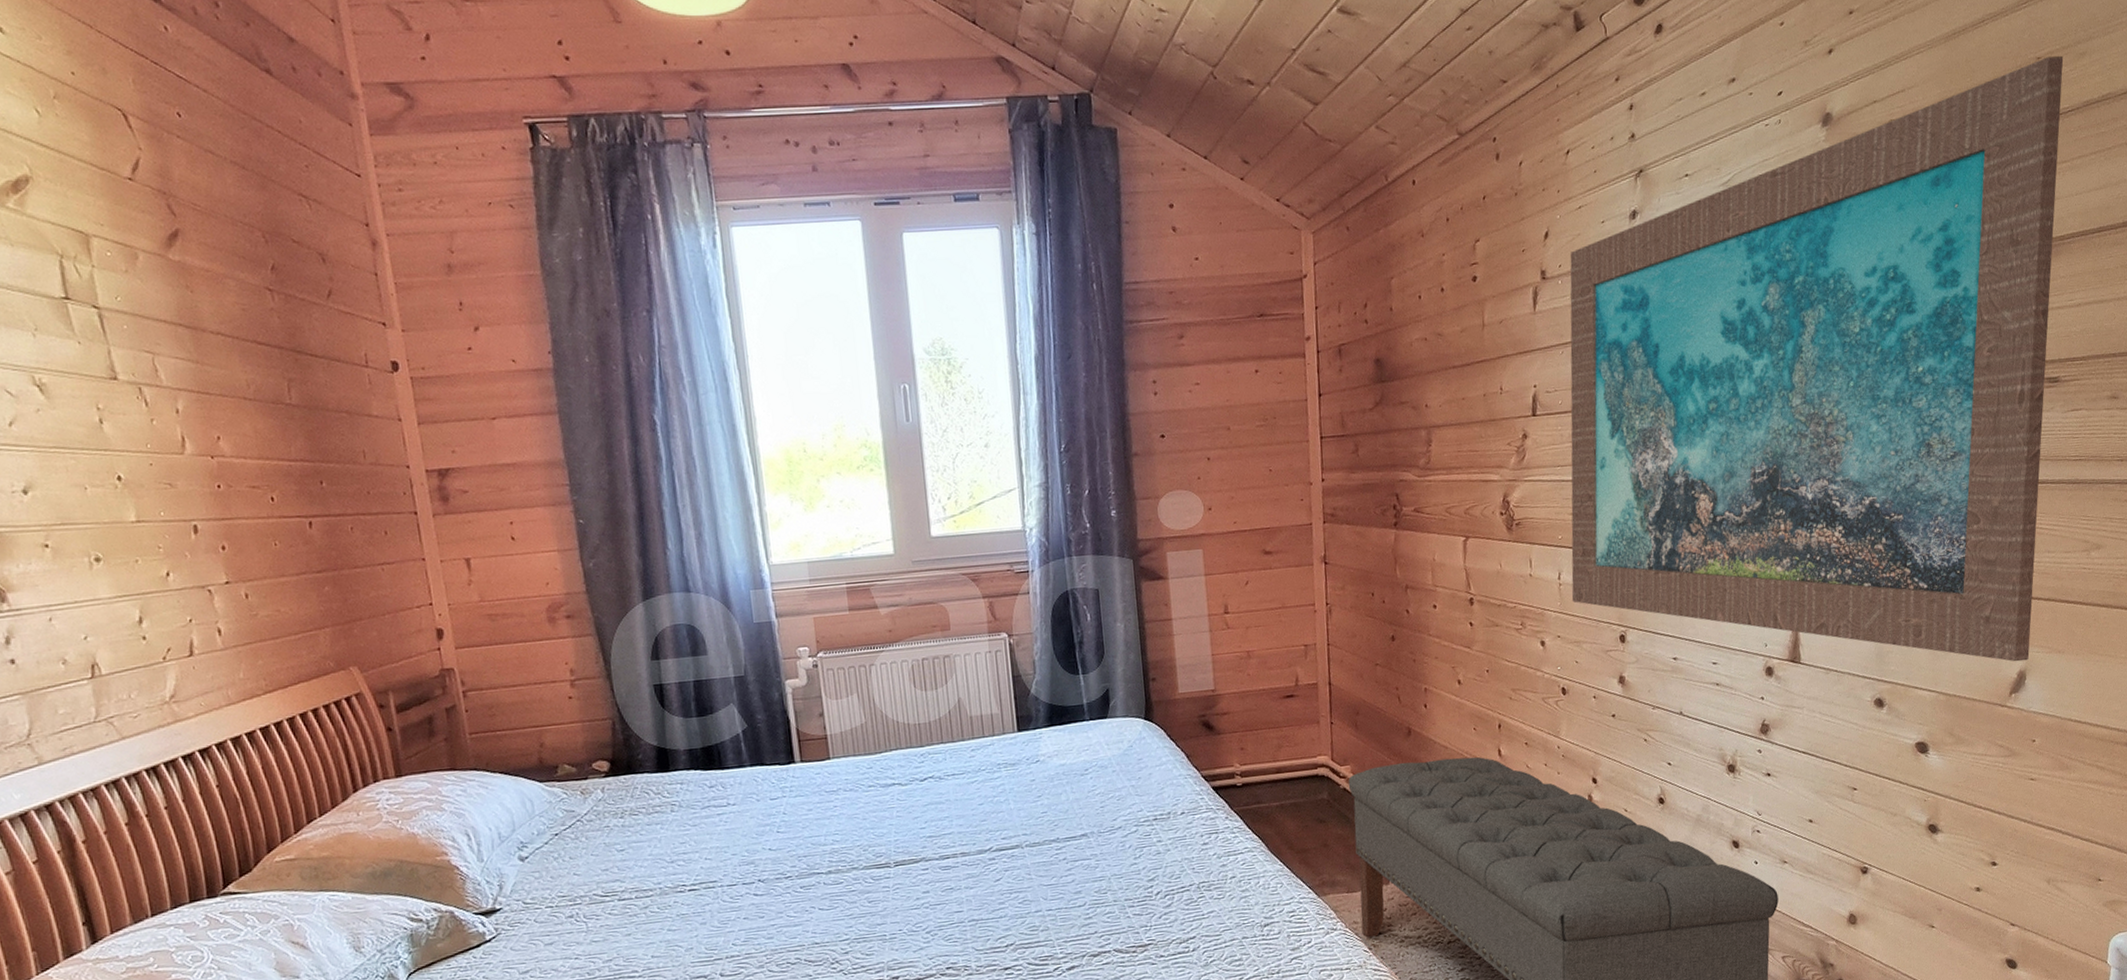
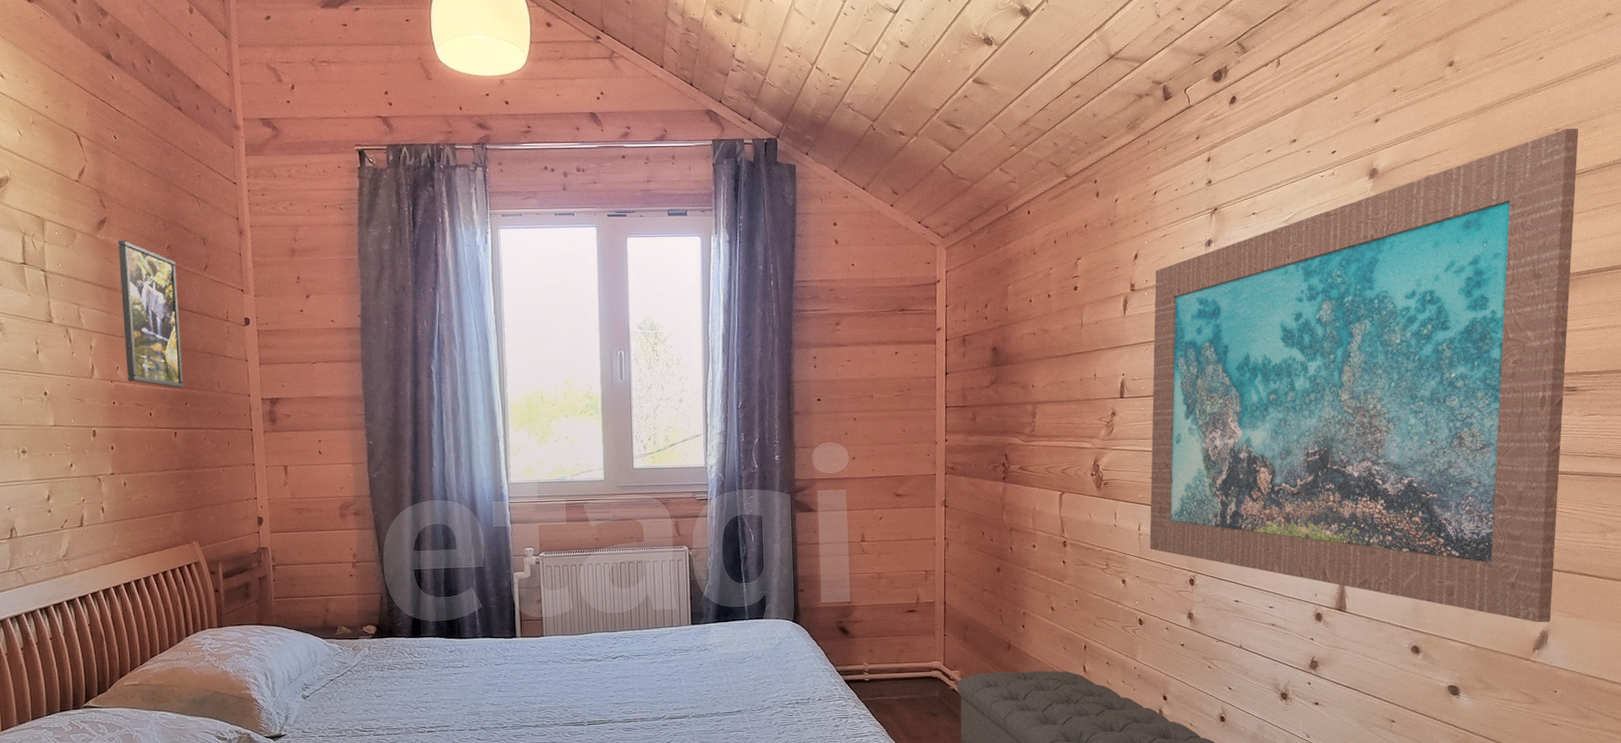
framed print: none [198,259,316,462] -> present [117,239,184,388]

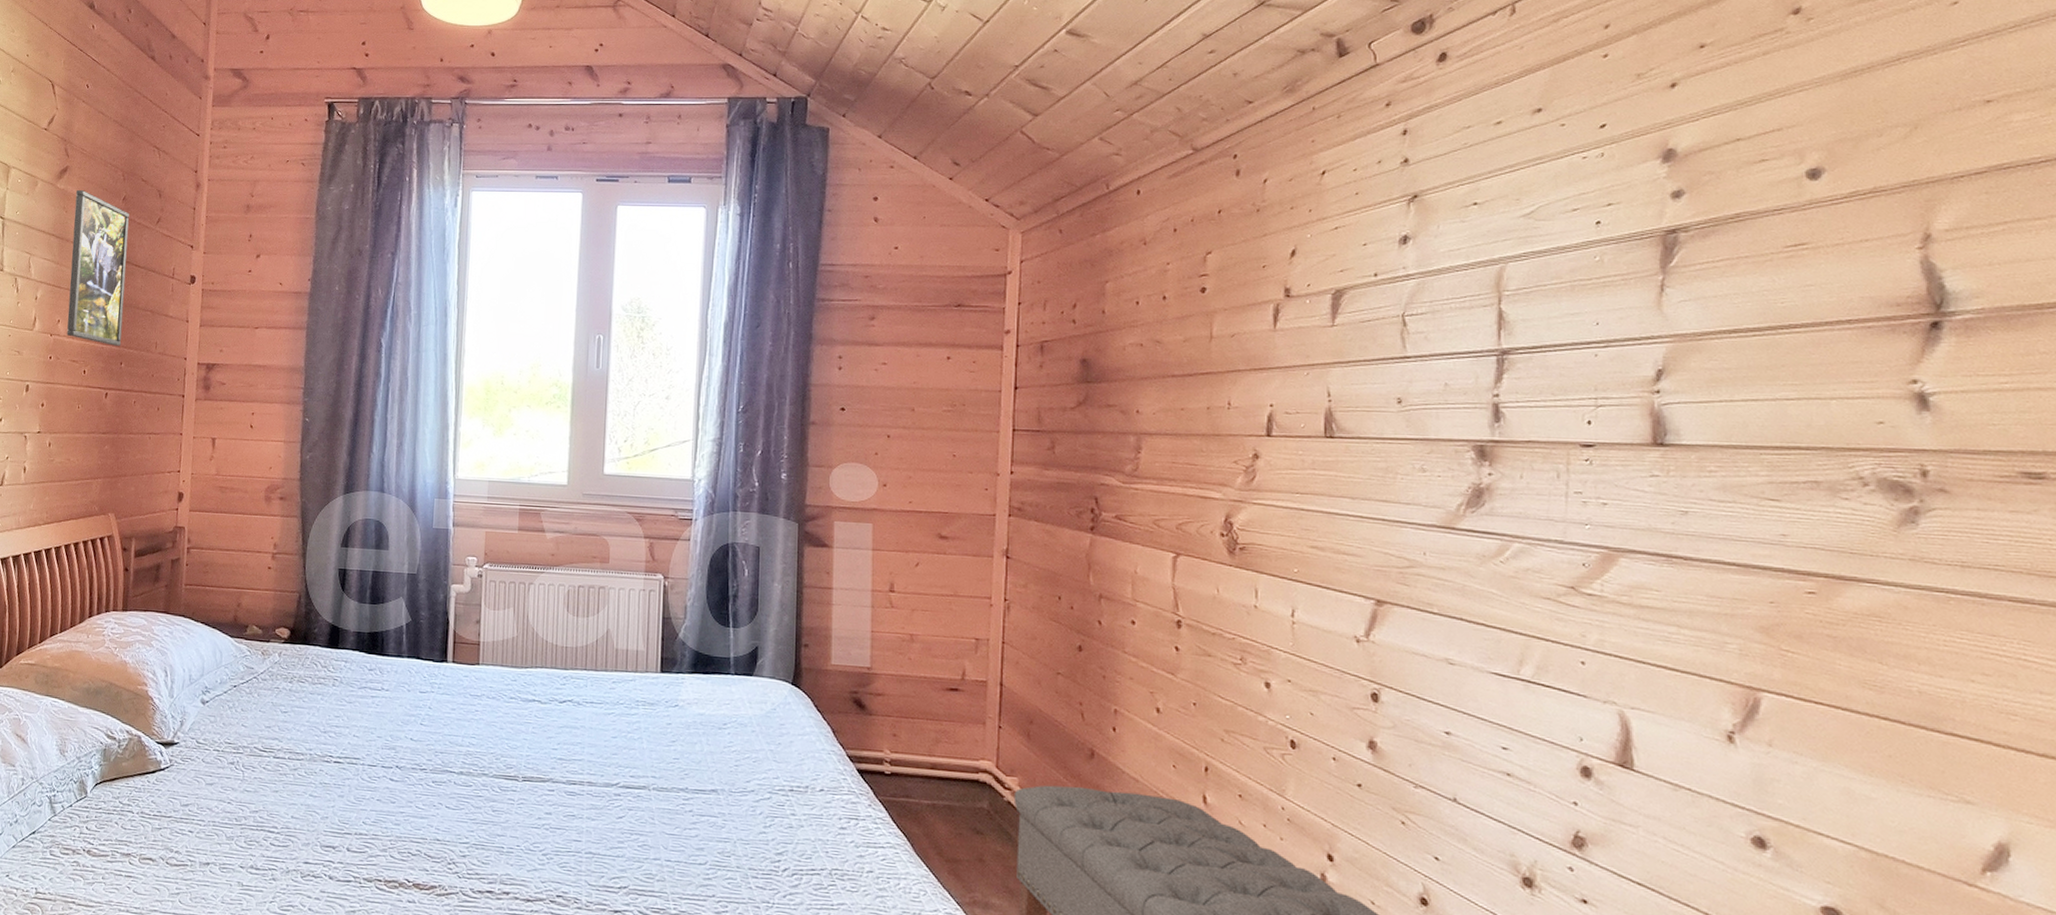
wall art: present [1149,128,1579,623] -> none [1308,99,2029,831]

